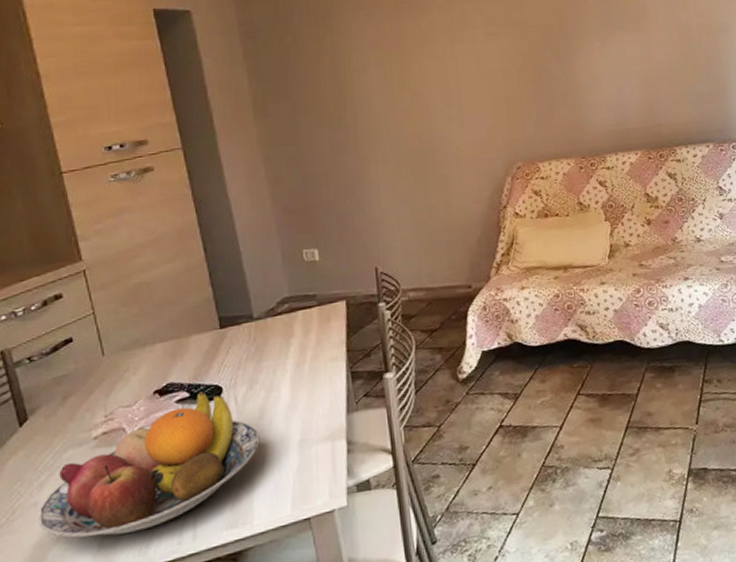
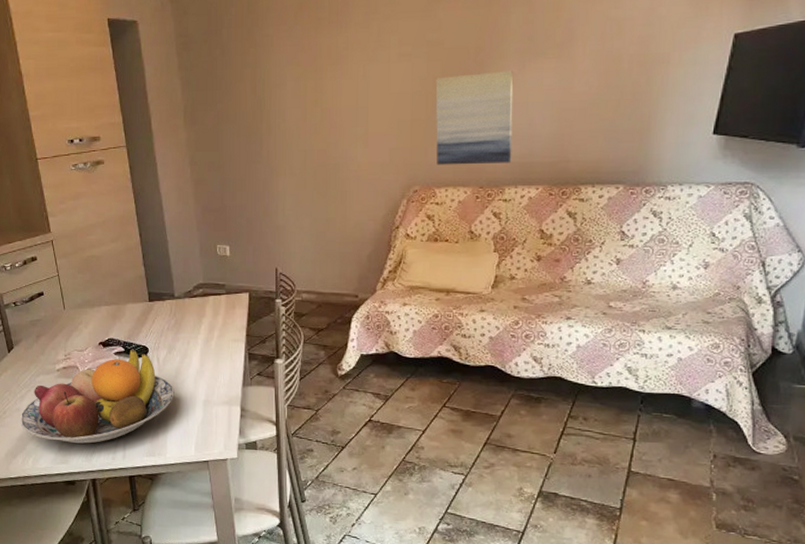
wall art: none [524,44,609,140] -> present [435,71,514,165]

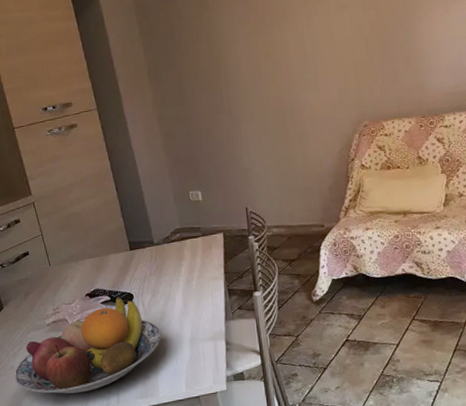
wall art: present [435,71,514,165] -> none [372,12,448,101]

